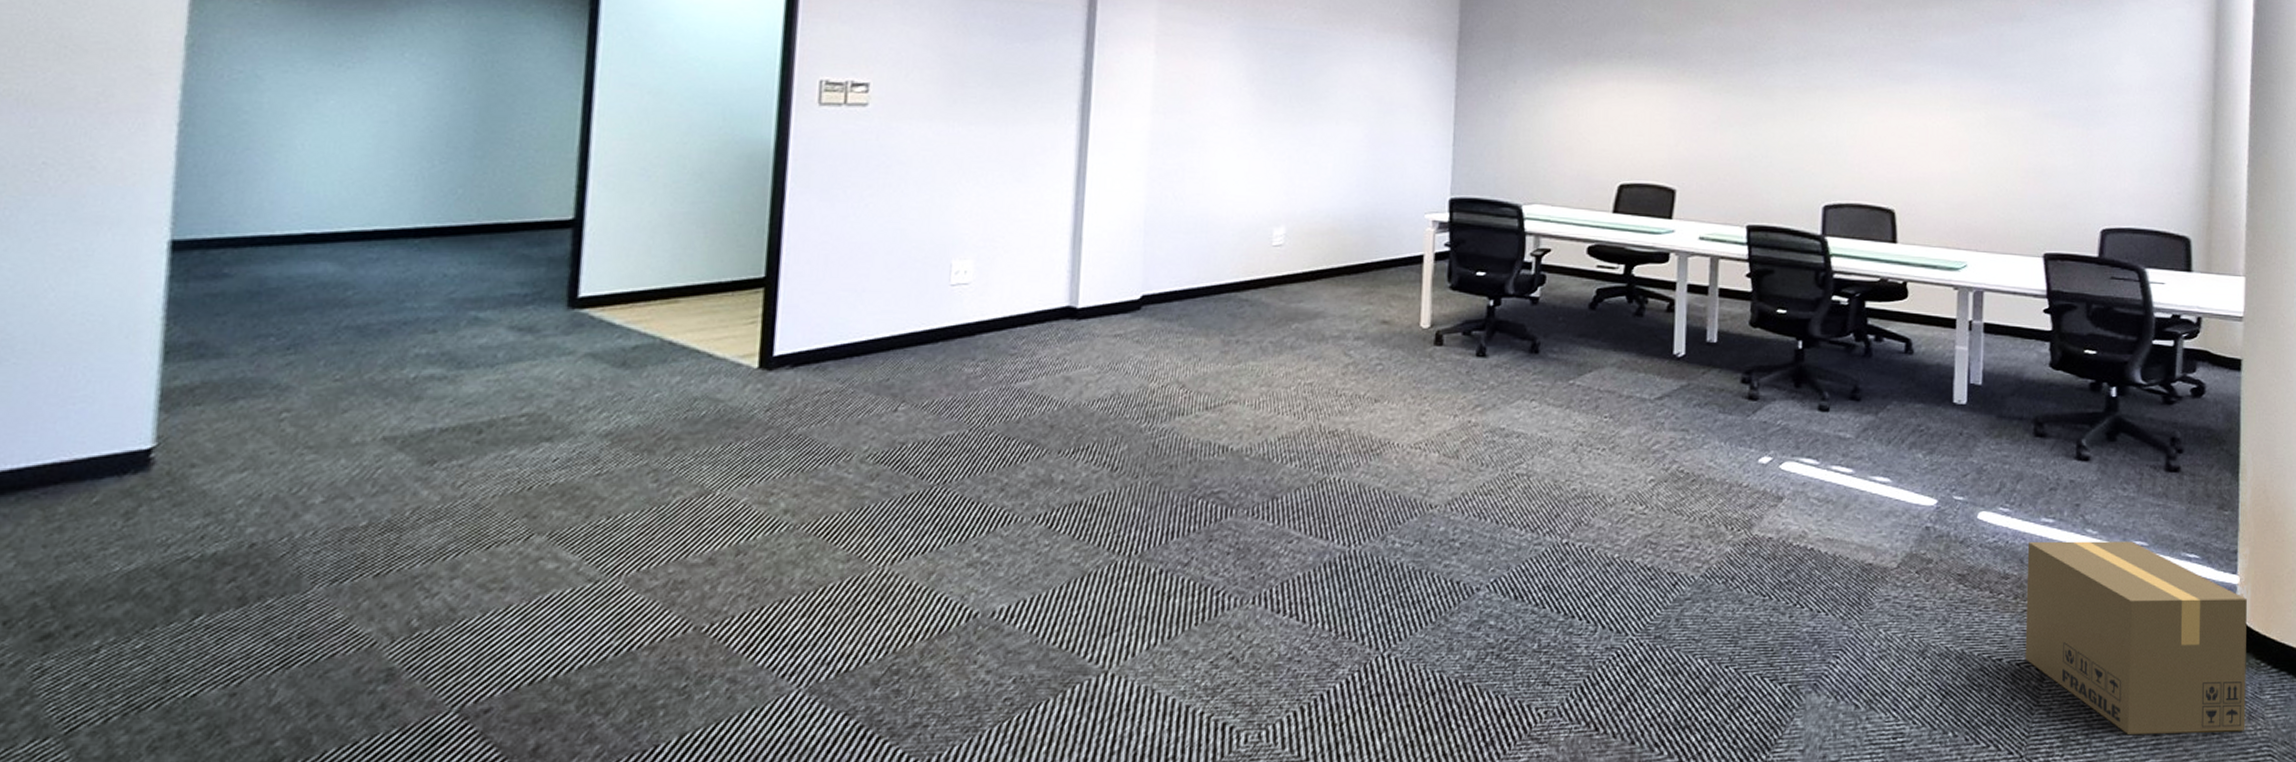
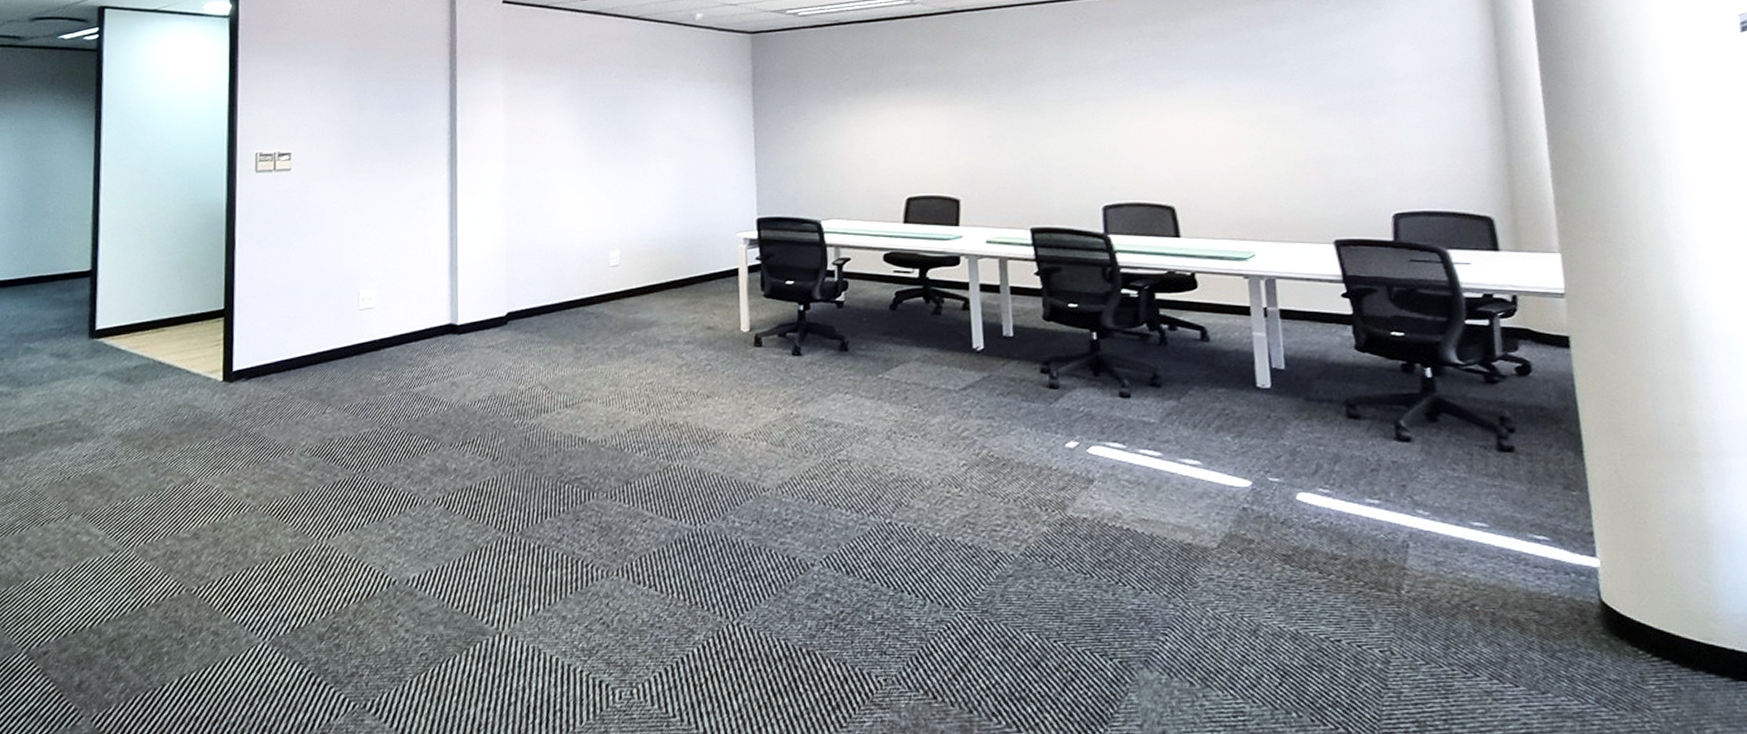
cardboard box: present [2025,541,2247,734] -> none [1355,522,1631,723]

